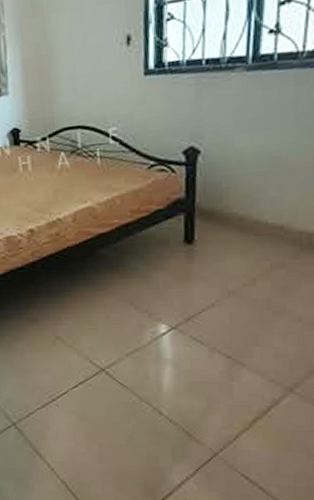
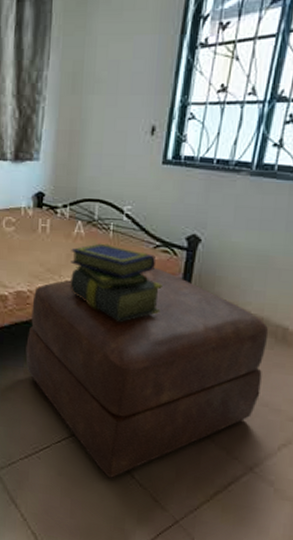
ottoman: none [25,189,292,418] -> present [25,268,269,479]
stack of books: none [57,171,164,254] -> present [70,243,163,323]

